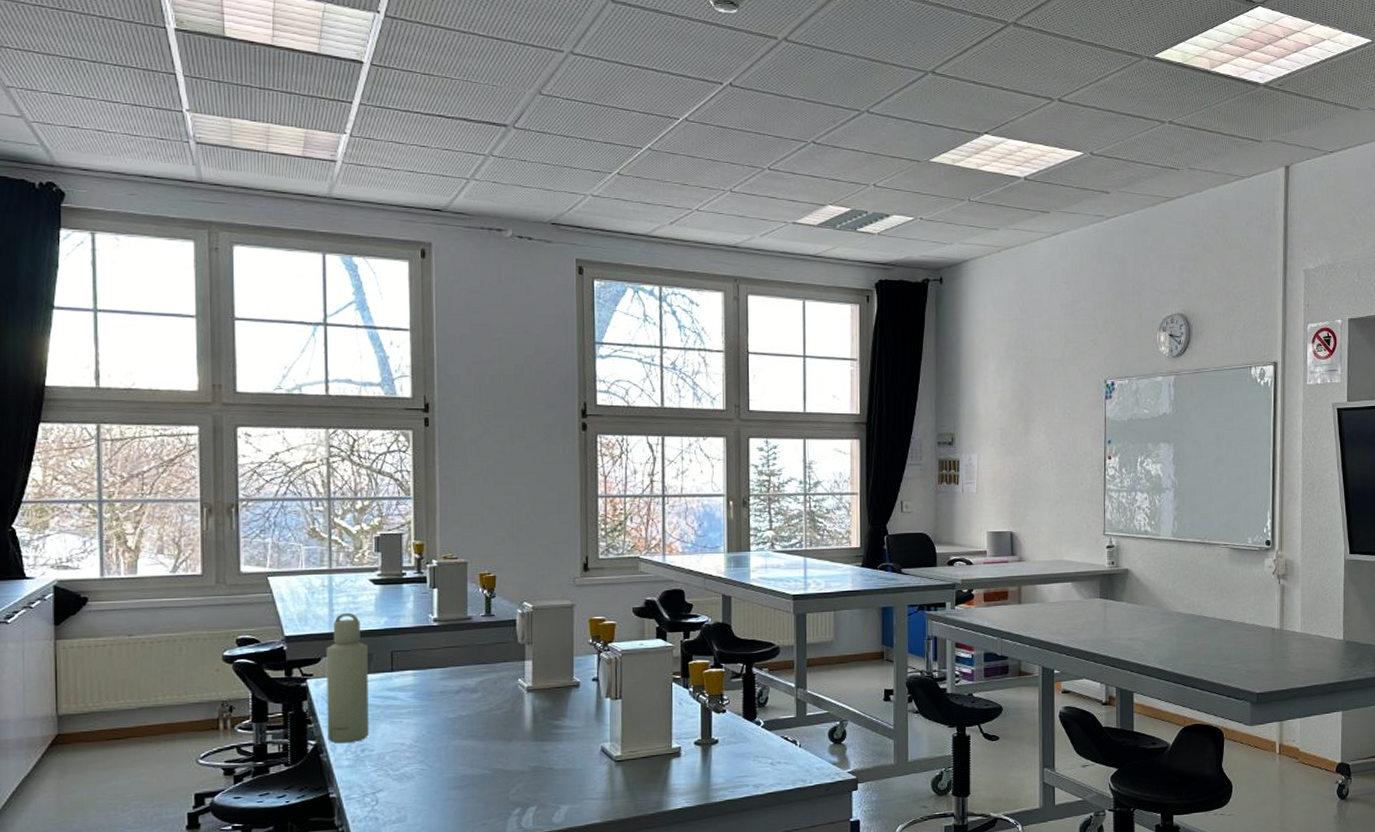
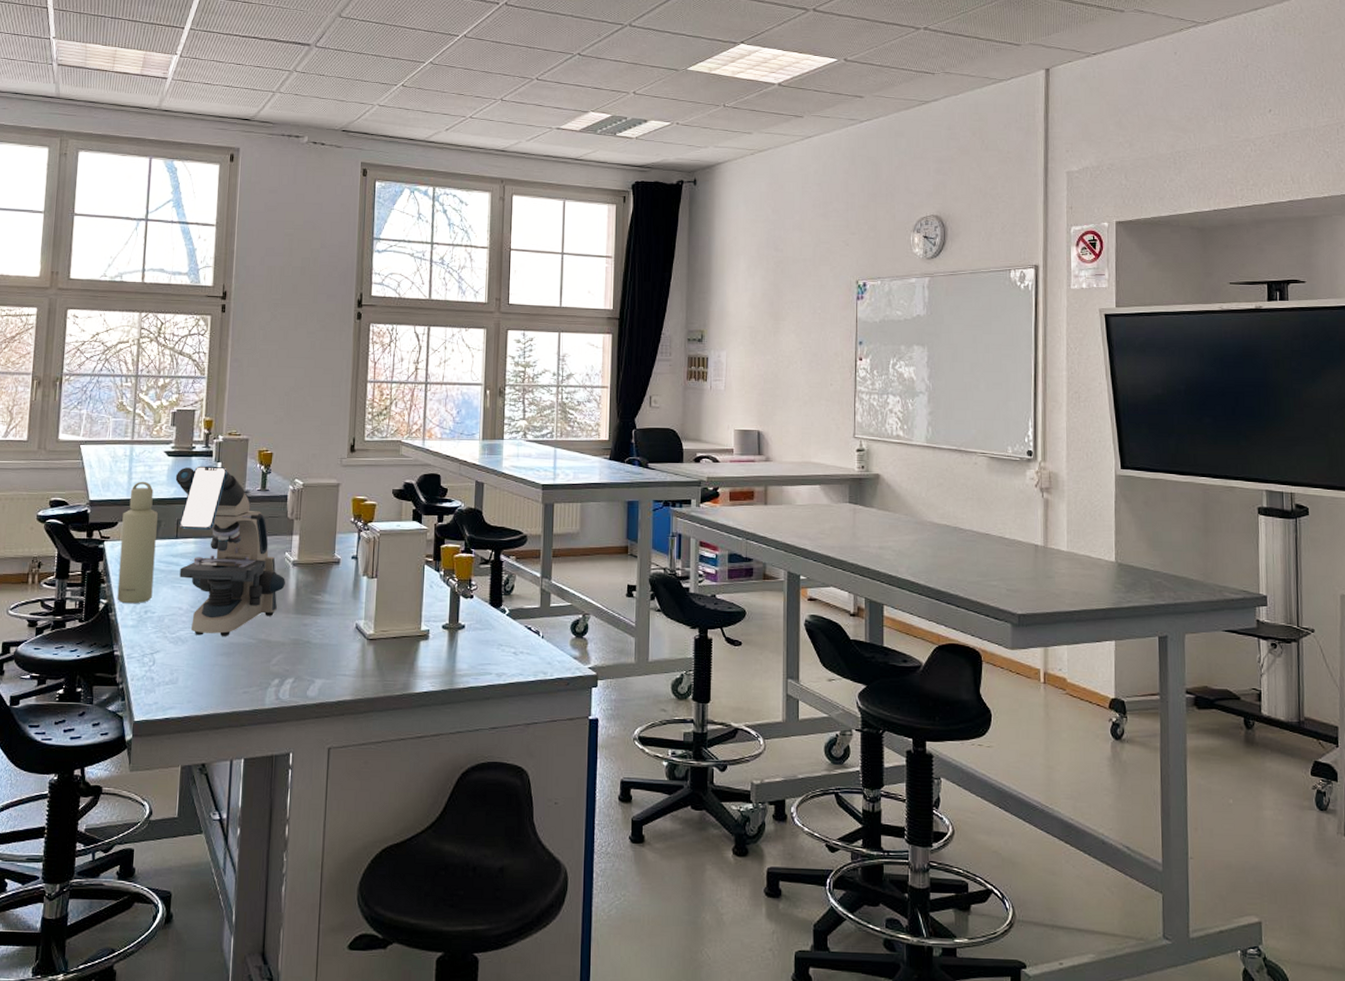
microscope: none [385,592,520,771] -> present [175,465,285,636]

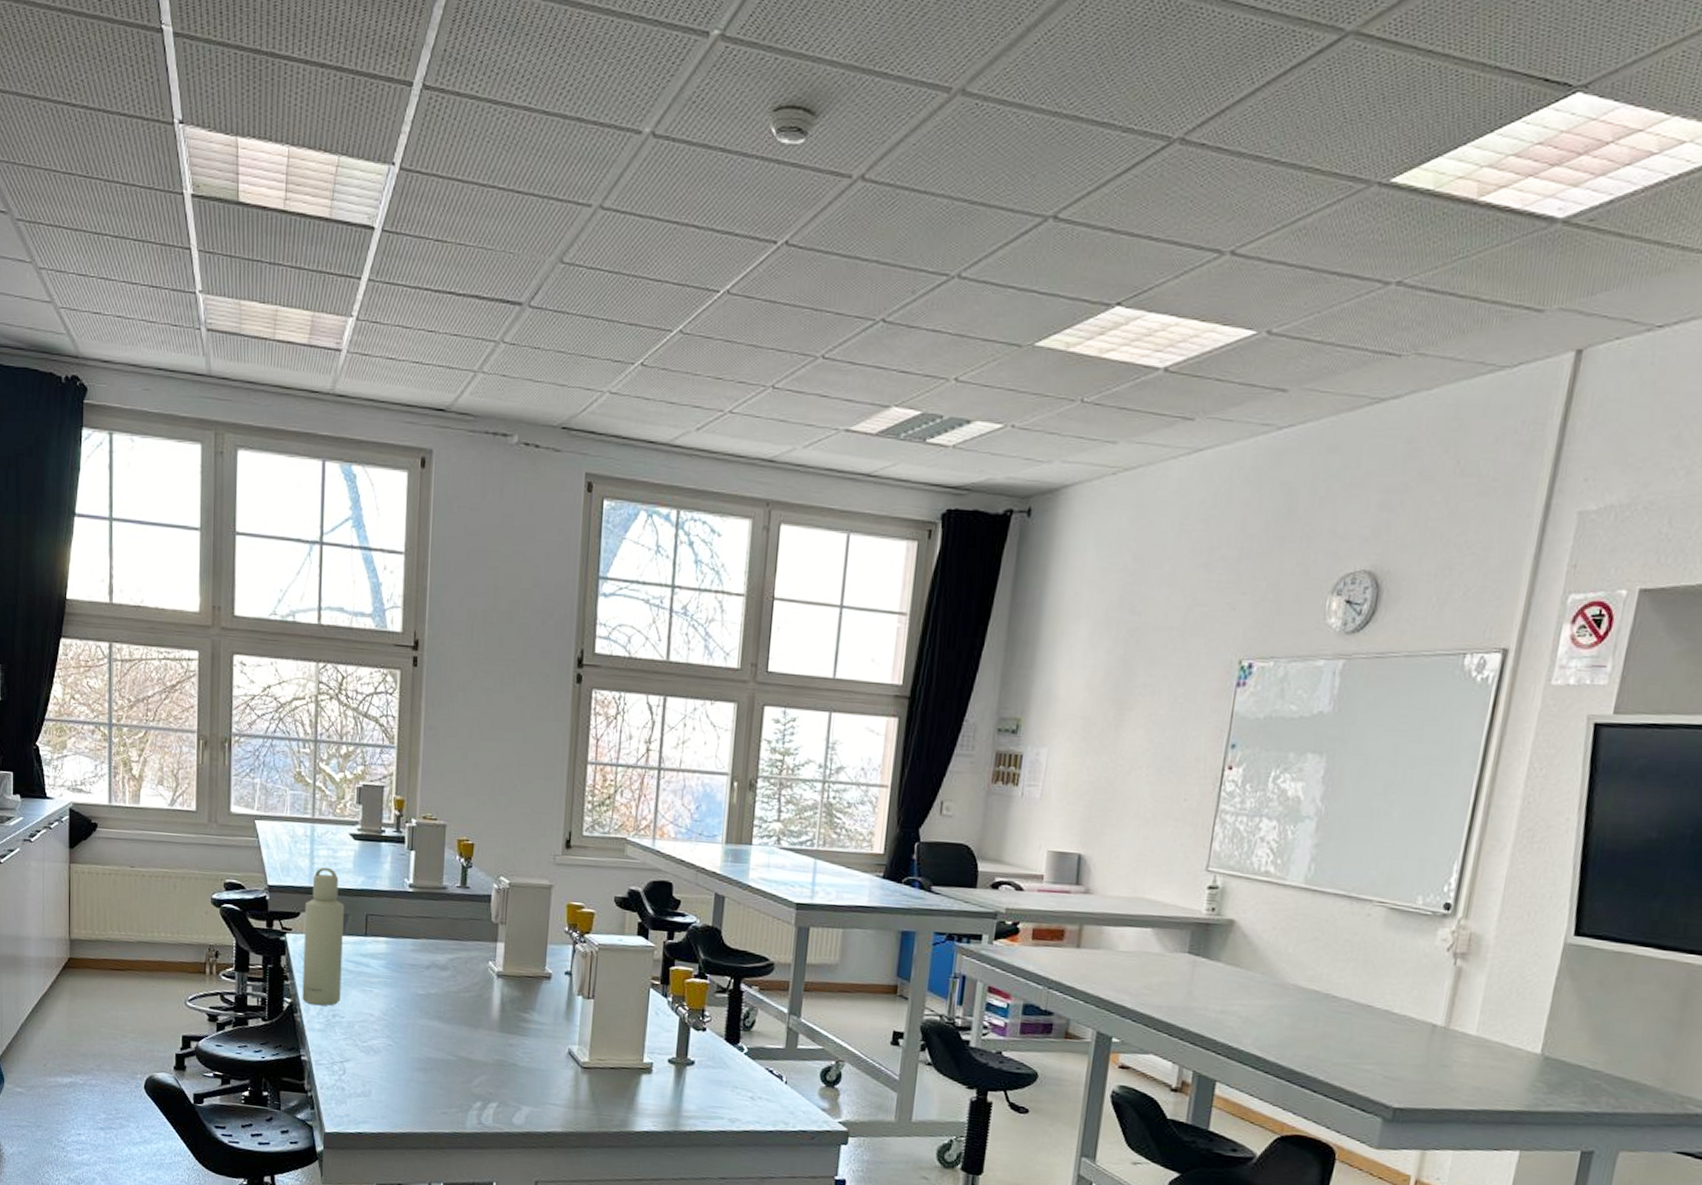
microscope: present [175,465,285,636] -> none [363,853,489,1050]

